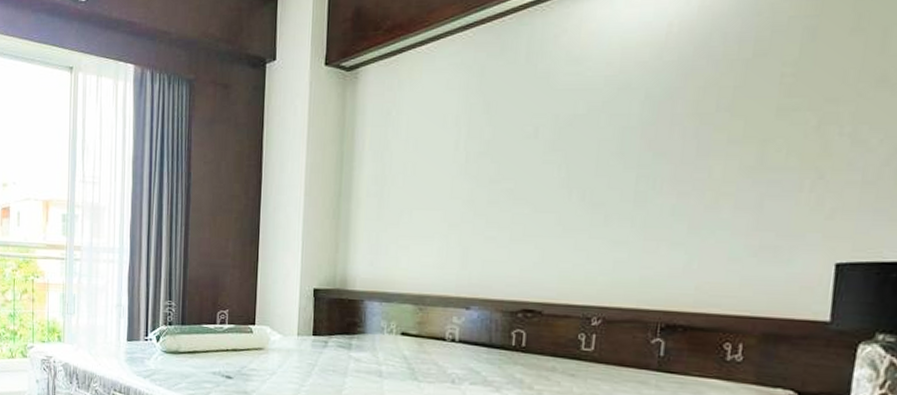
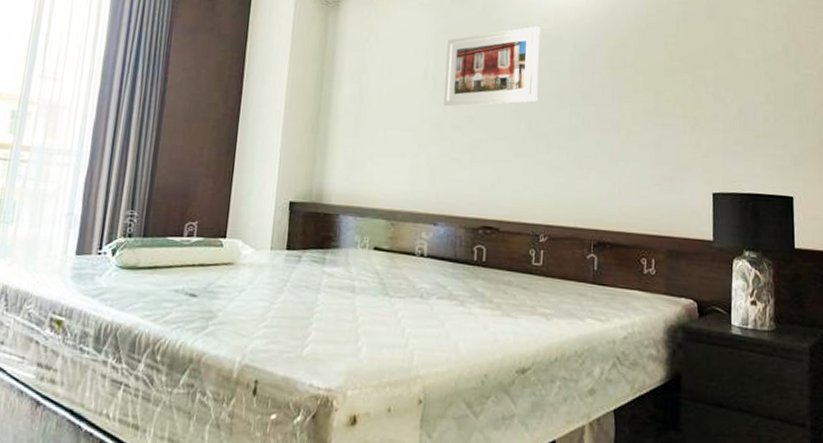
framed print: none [478,73,601,180] -> present [444,26,540,107]

